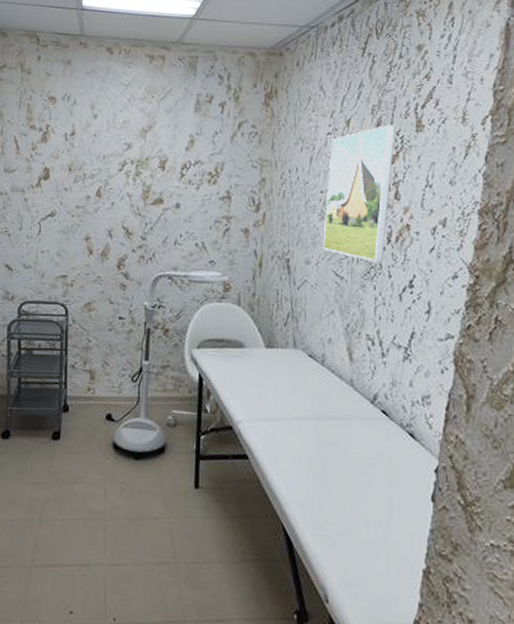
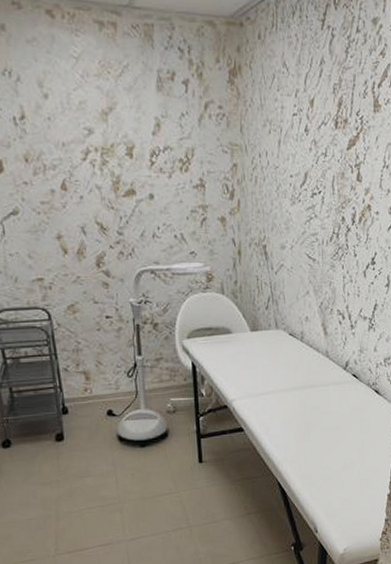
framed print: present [322,124,396,263] -> none [295,104,356,243]

